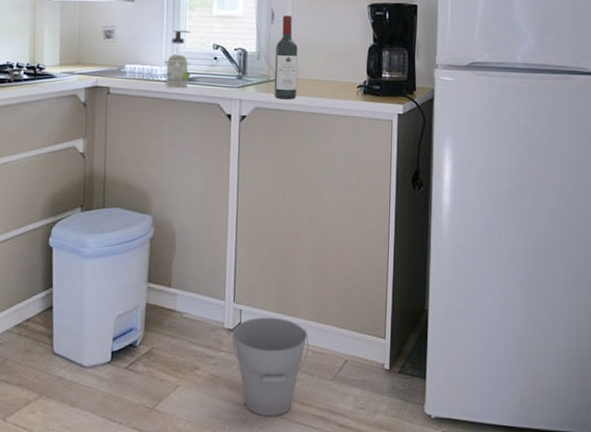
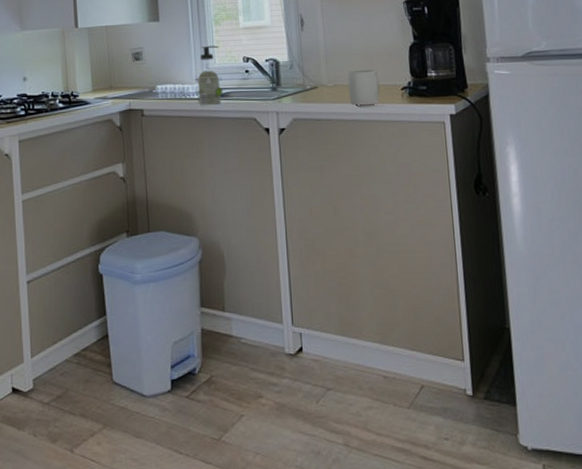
bucket: present [232,317,309,417] -> none [294,340,379,449]
wine bottle: present [274,15,299,101] -> none [307,21,337,109]
mug: none [309,65,338,100] -> present [347,69,381,106]

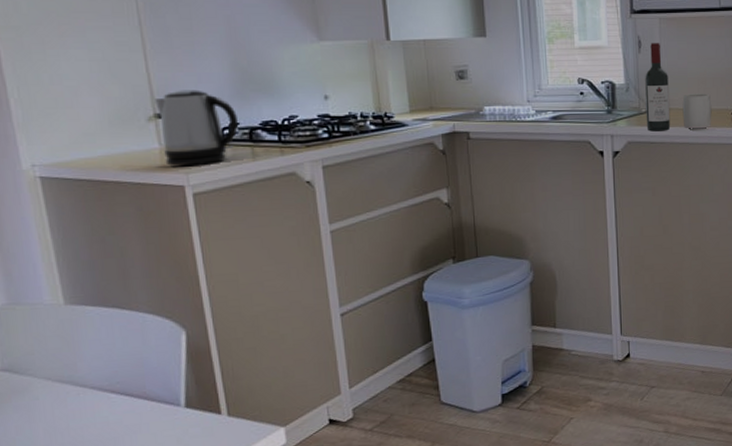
soap dispenser: present [194,45,223,106] -> none [526,65,556,129]
wine bottle: none [307,21,337,109] -> present [644,43,671,133]

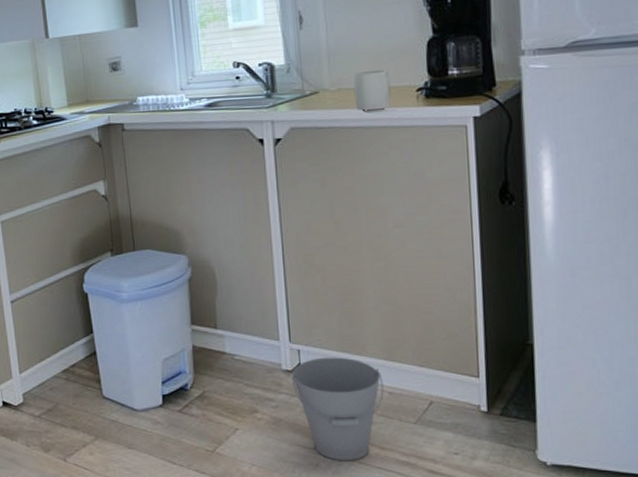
bucket: none [622,345,698,435] -> present [291,357,384,461]
wine bottle: present [644,43,671,133] -> none [307,17,341,117]

